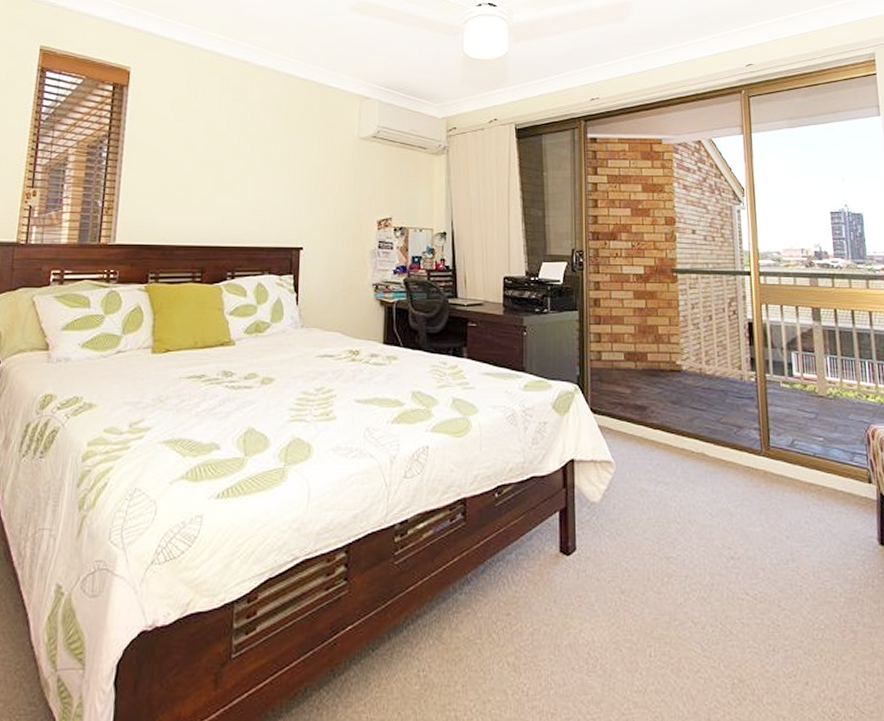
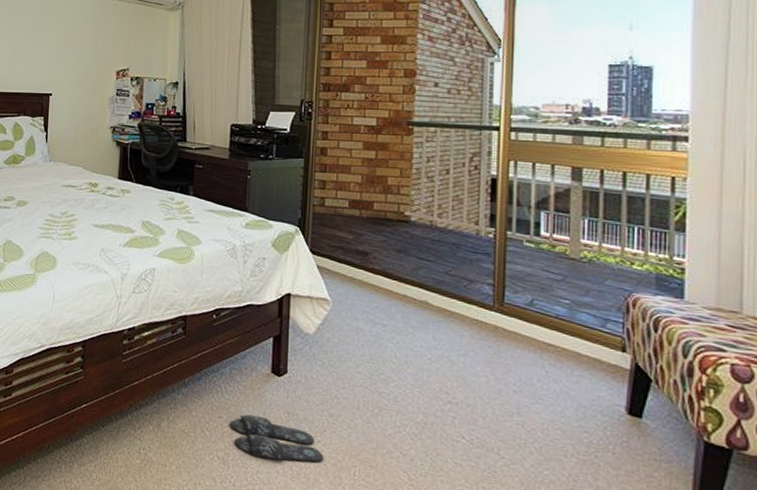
slippers: none [519,605,619,656] -> present [229,414,324,463]

